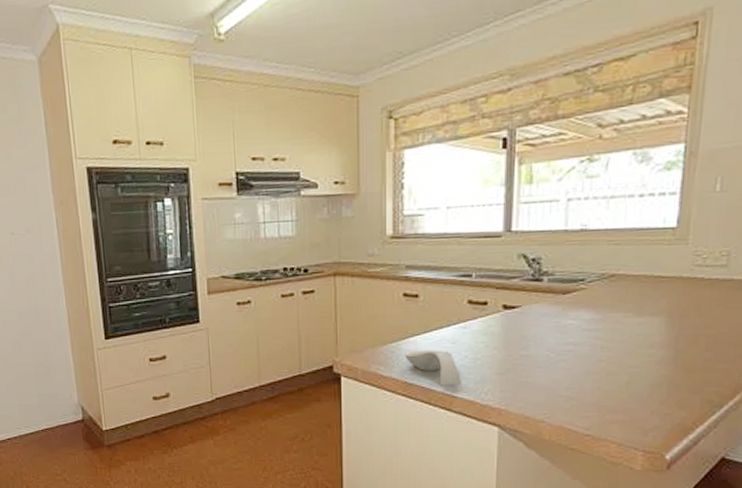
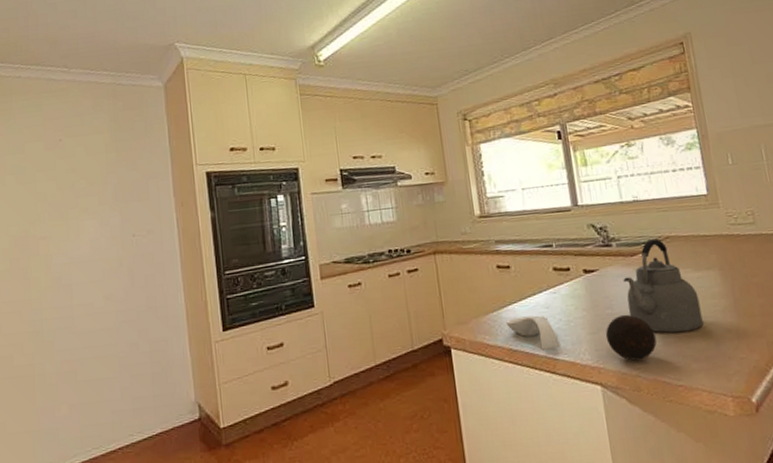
decorative ball: none [514,357,572,406] -> present [605,314,657,361]
kettle: none [546,276,634,381] -> present [623,238,704,333]

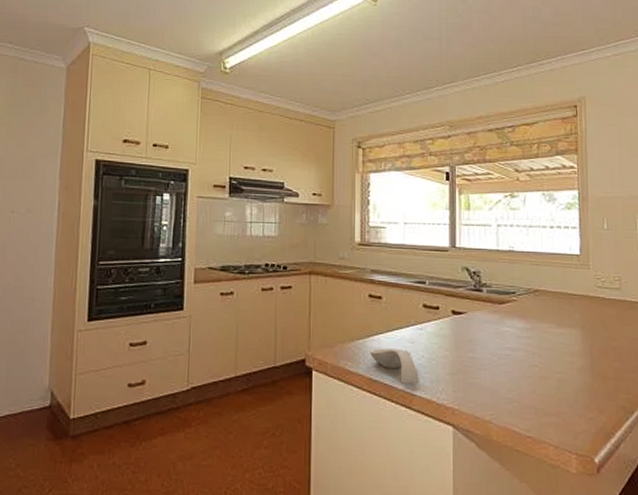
decorative ball: present [605,314,657,361] -> none [464,359,512,407]
kettle: present [623,238,704,333] -> none [489,290,559,385]

